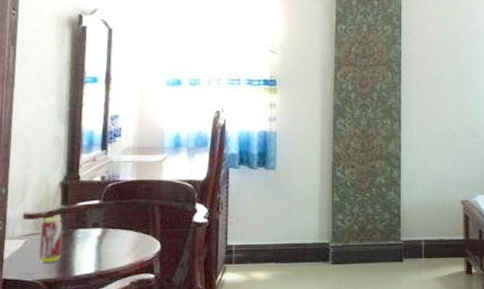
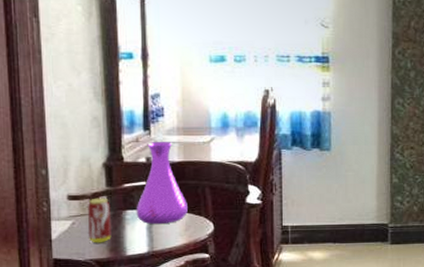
vase: none [87,161,137,244] -> present [136,142,188,225]

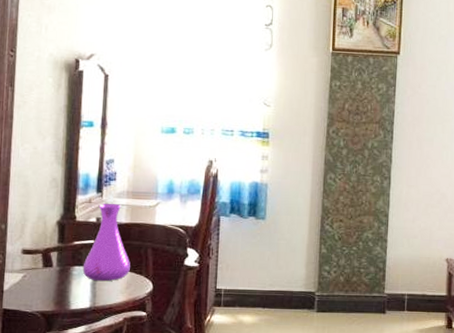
beverage can: present [88,197,111,243] -> none [37,253,60,297]

